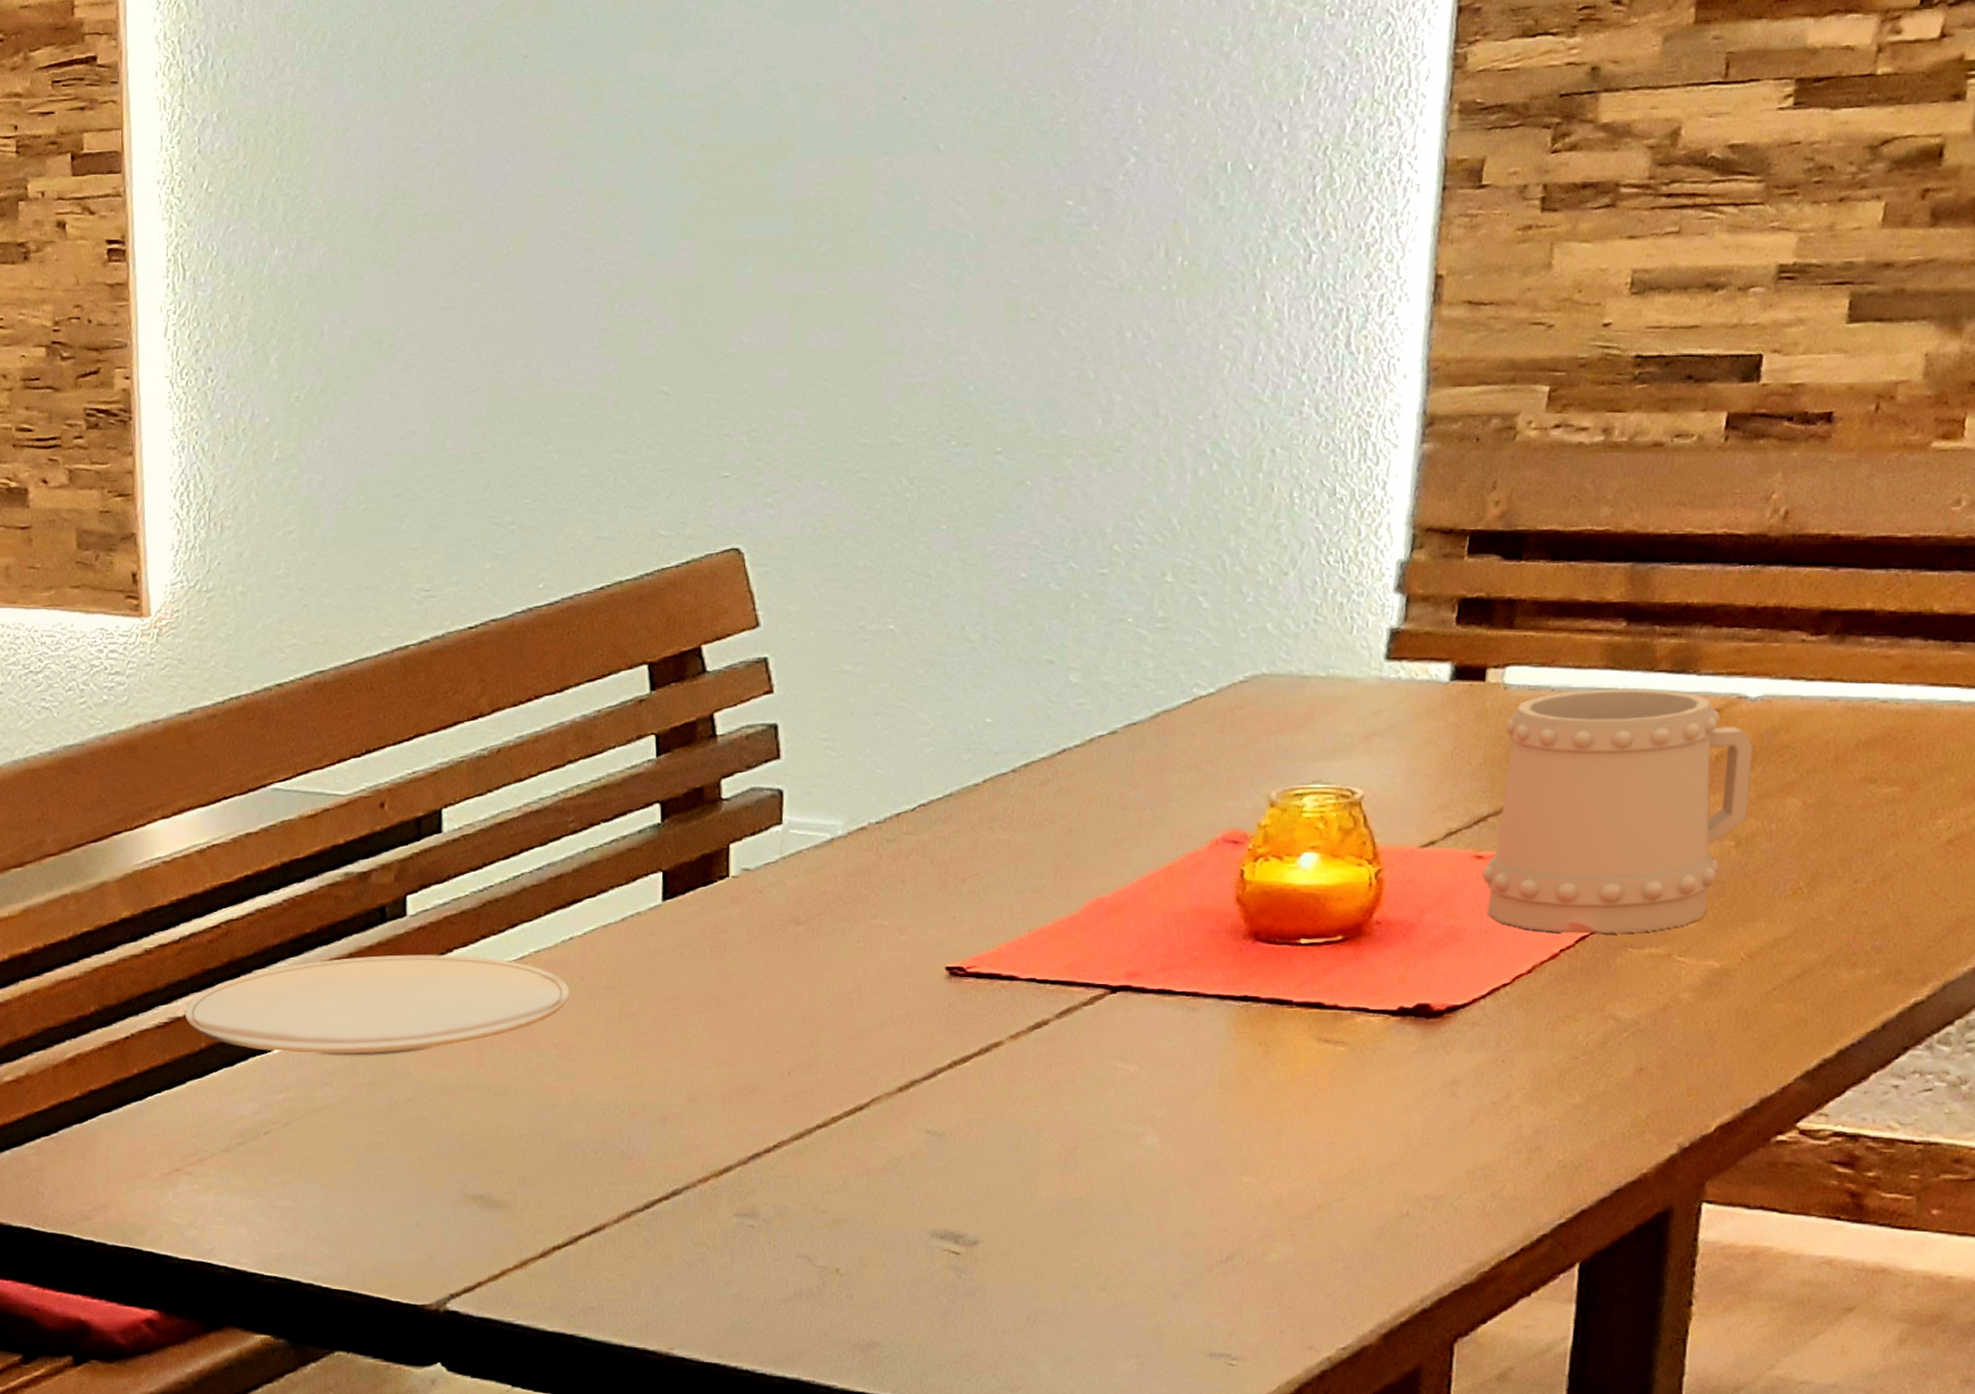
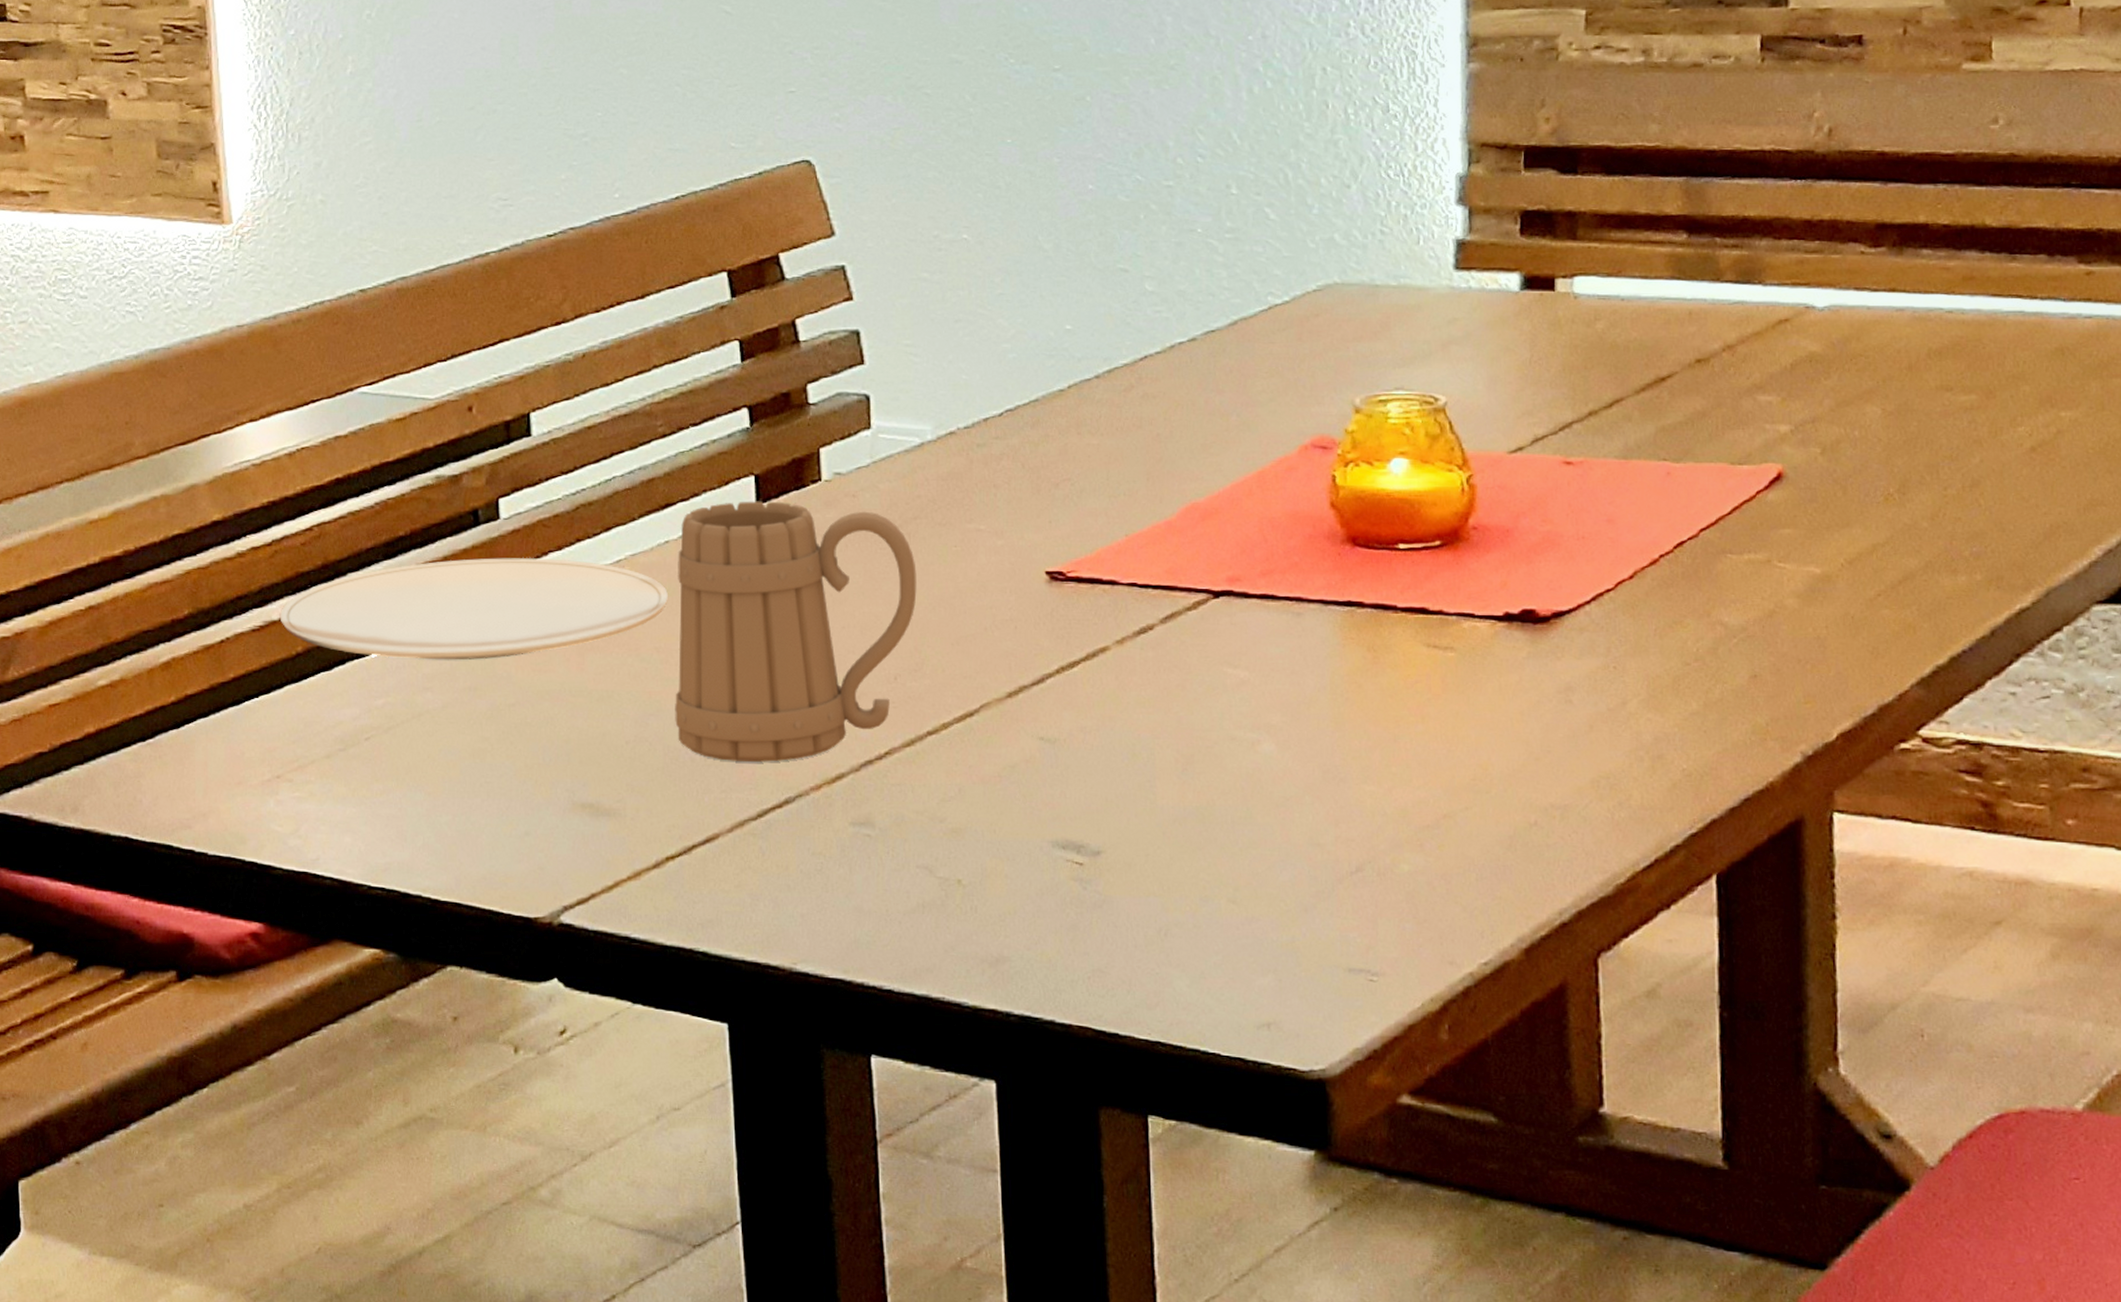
beer mug: none [569,897,818,1156] -> present [675,501,917,763]
beer mug: present [1482,689,1754,934] -> none [1573,298,1829,540]

